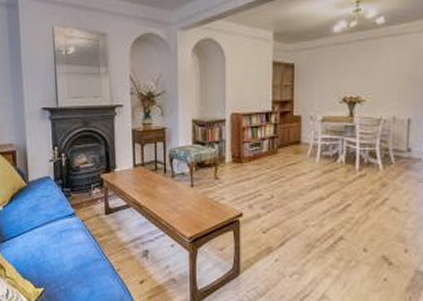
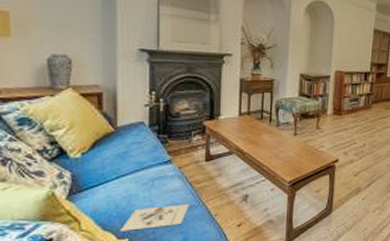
architectural model: none [37,257,94,281] -> present [120,204,189,231]

